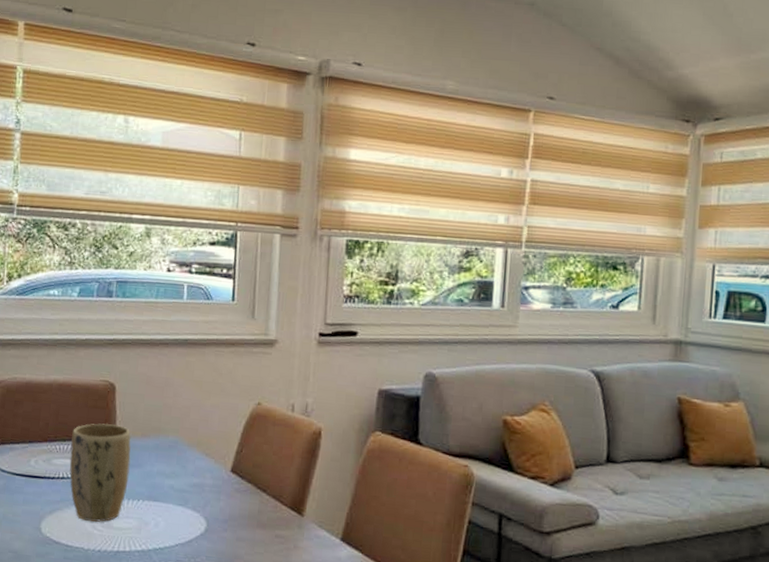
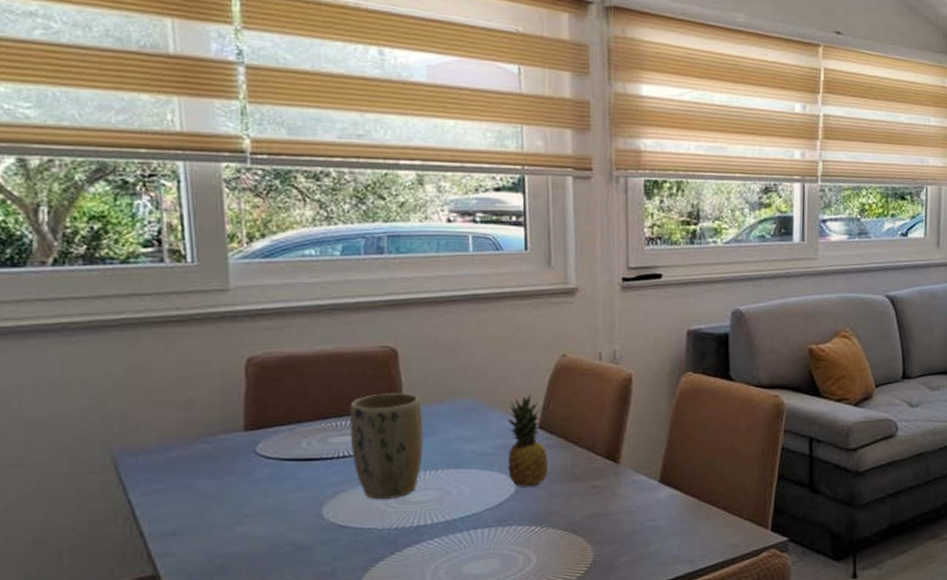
fruit: none [200,437,237,528] -> present [507,394,548,487]

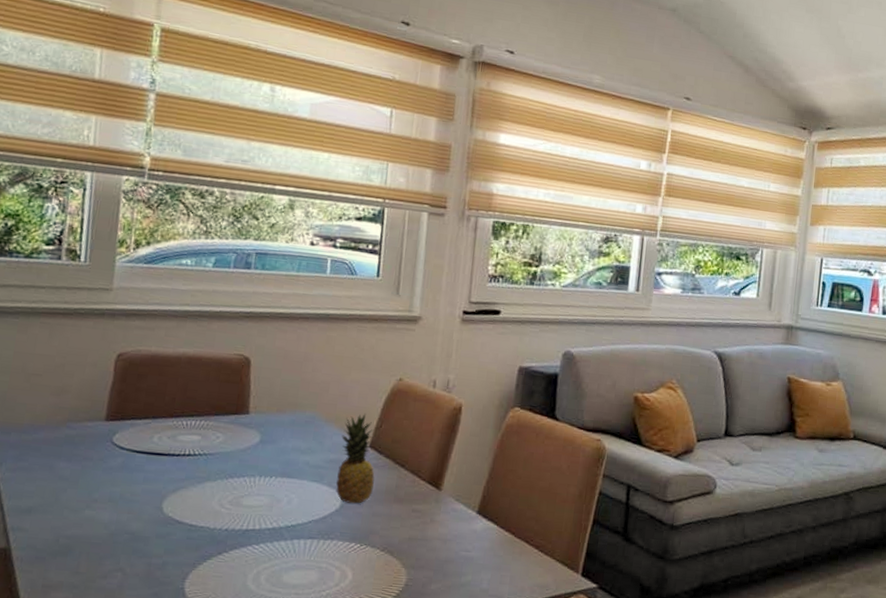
plant pot: present [350,392,423,500] -> none [196,398,265,500]

